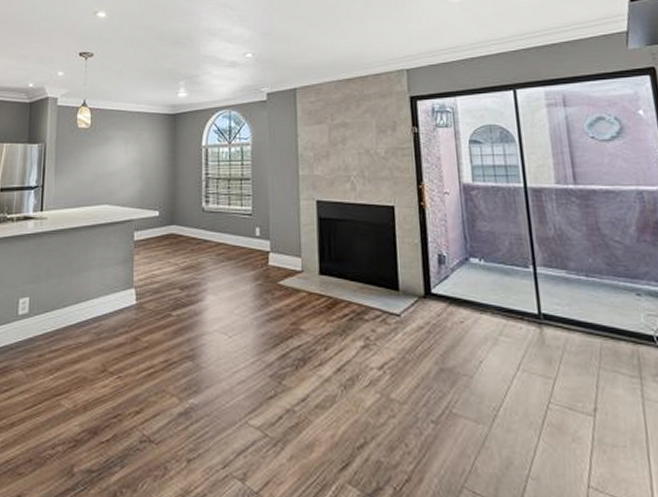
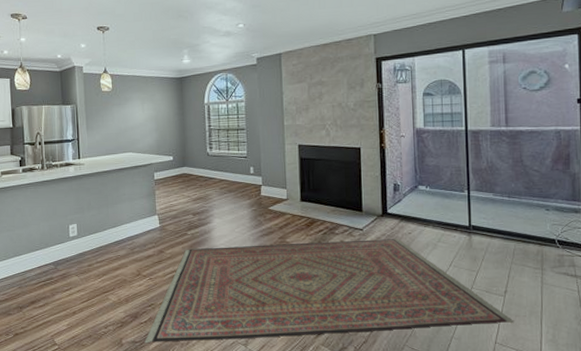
area rug: none [104,329,611,474] -> present [144,239,514,344]

